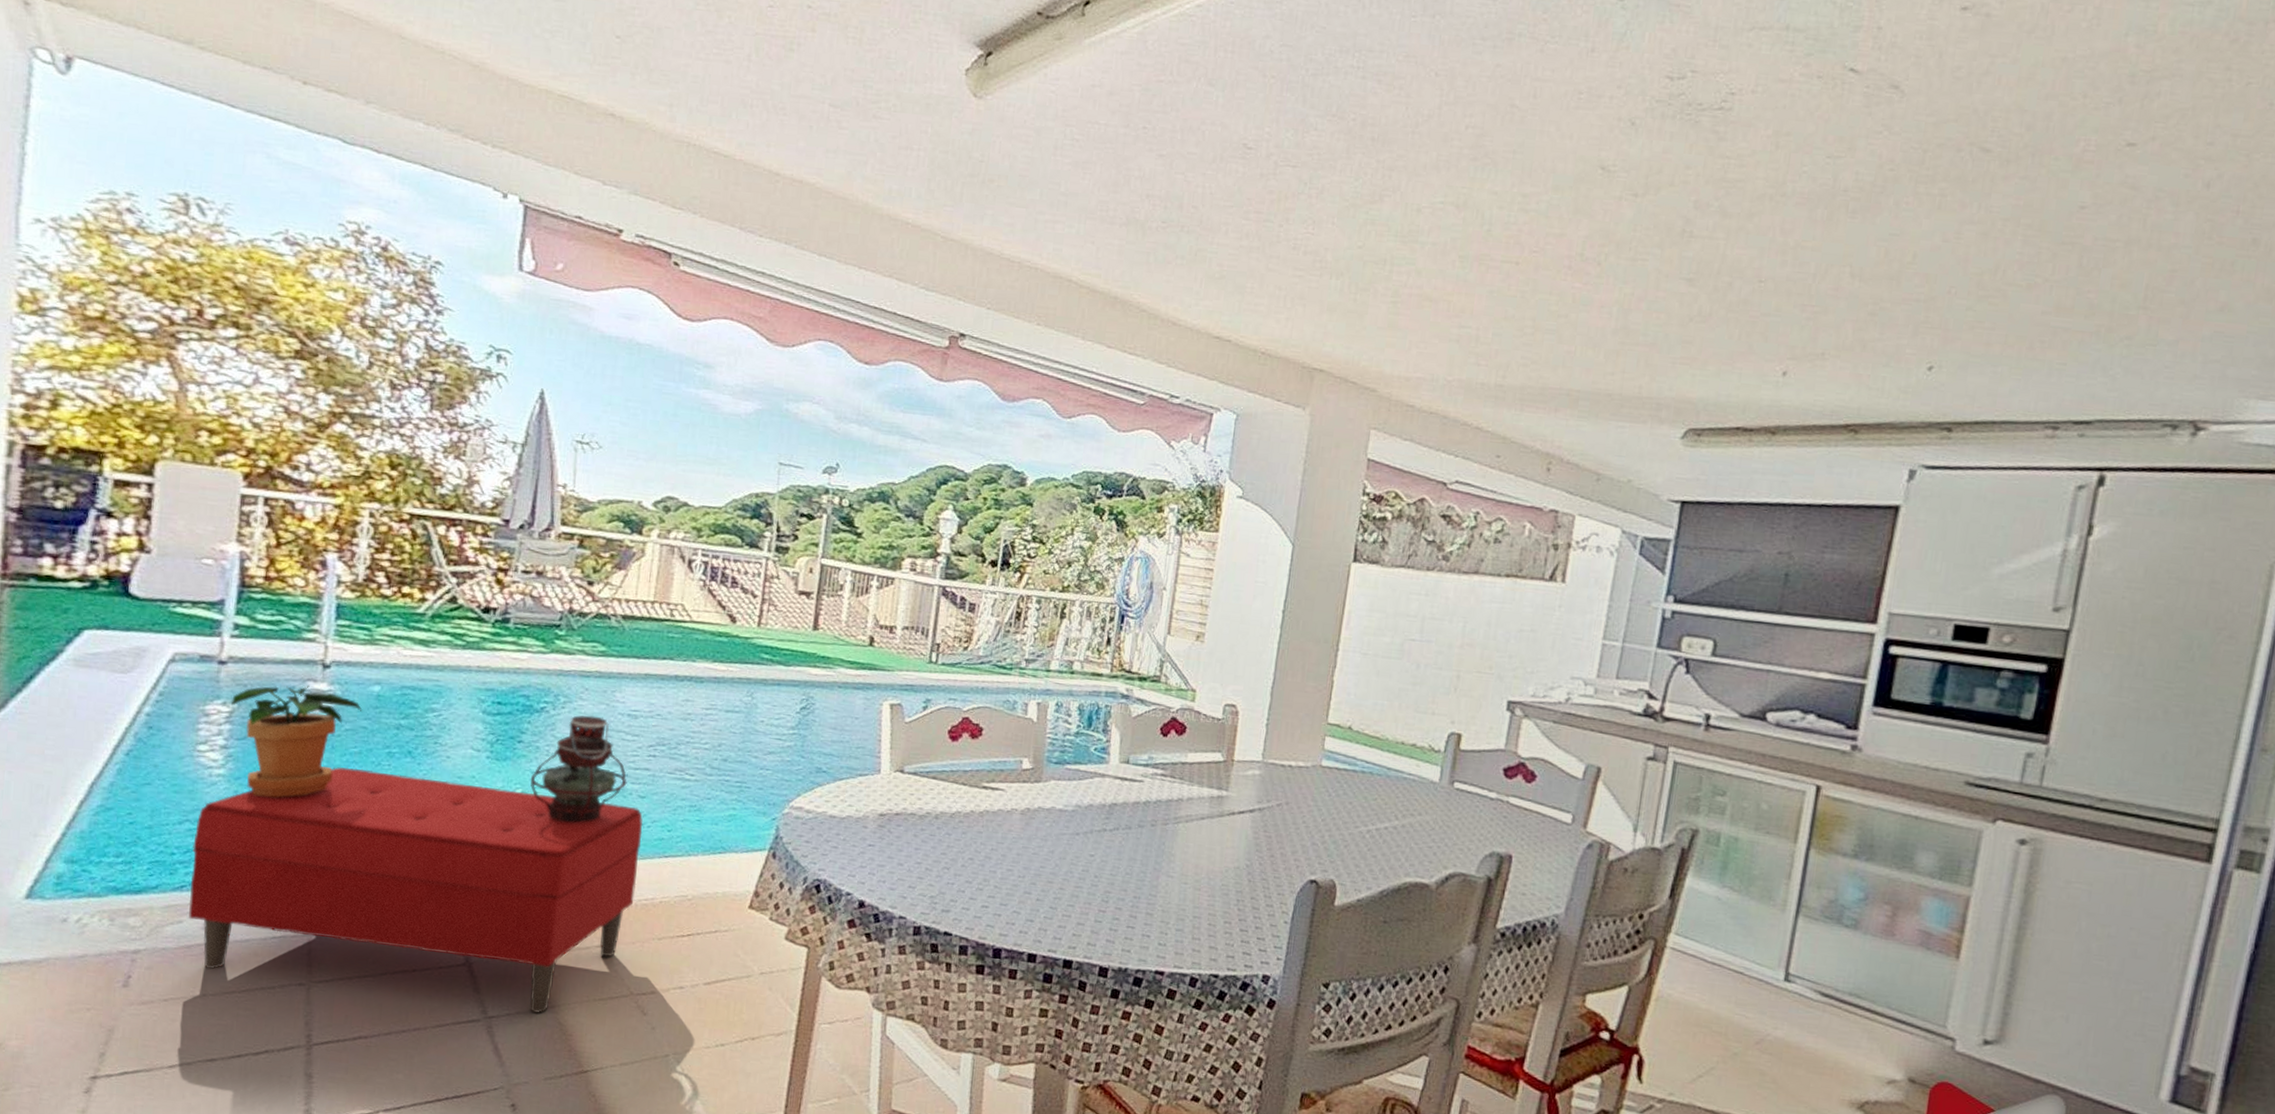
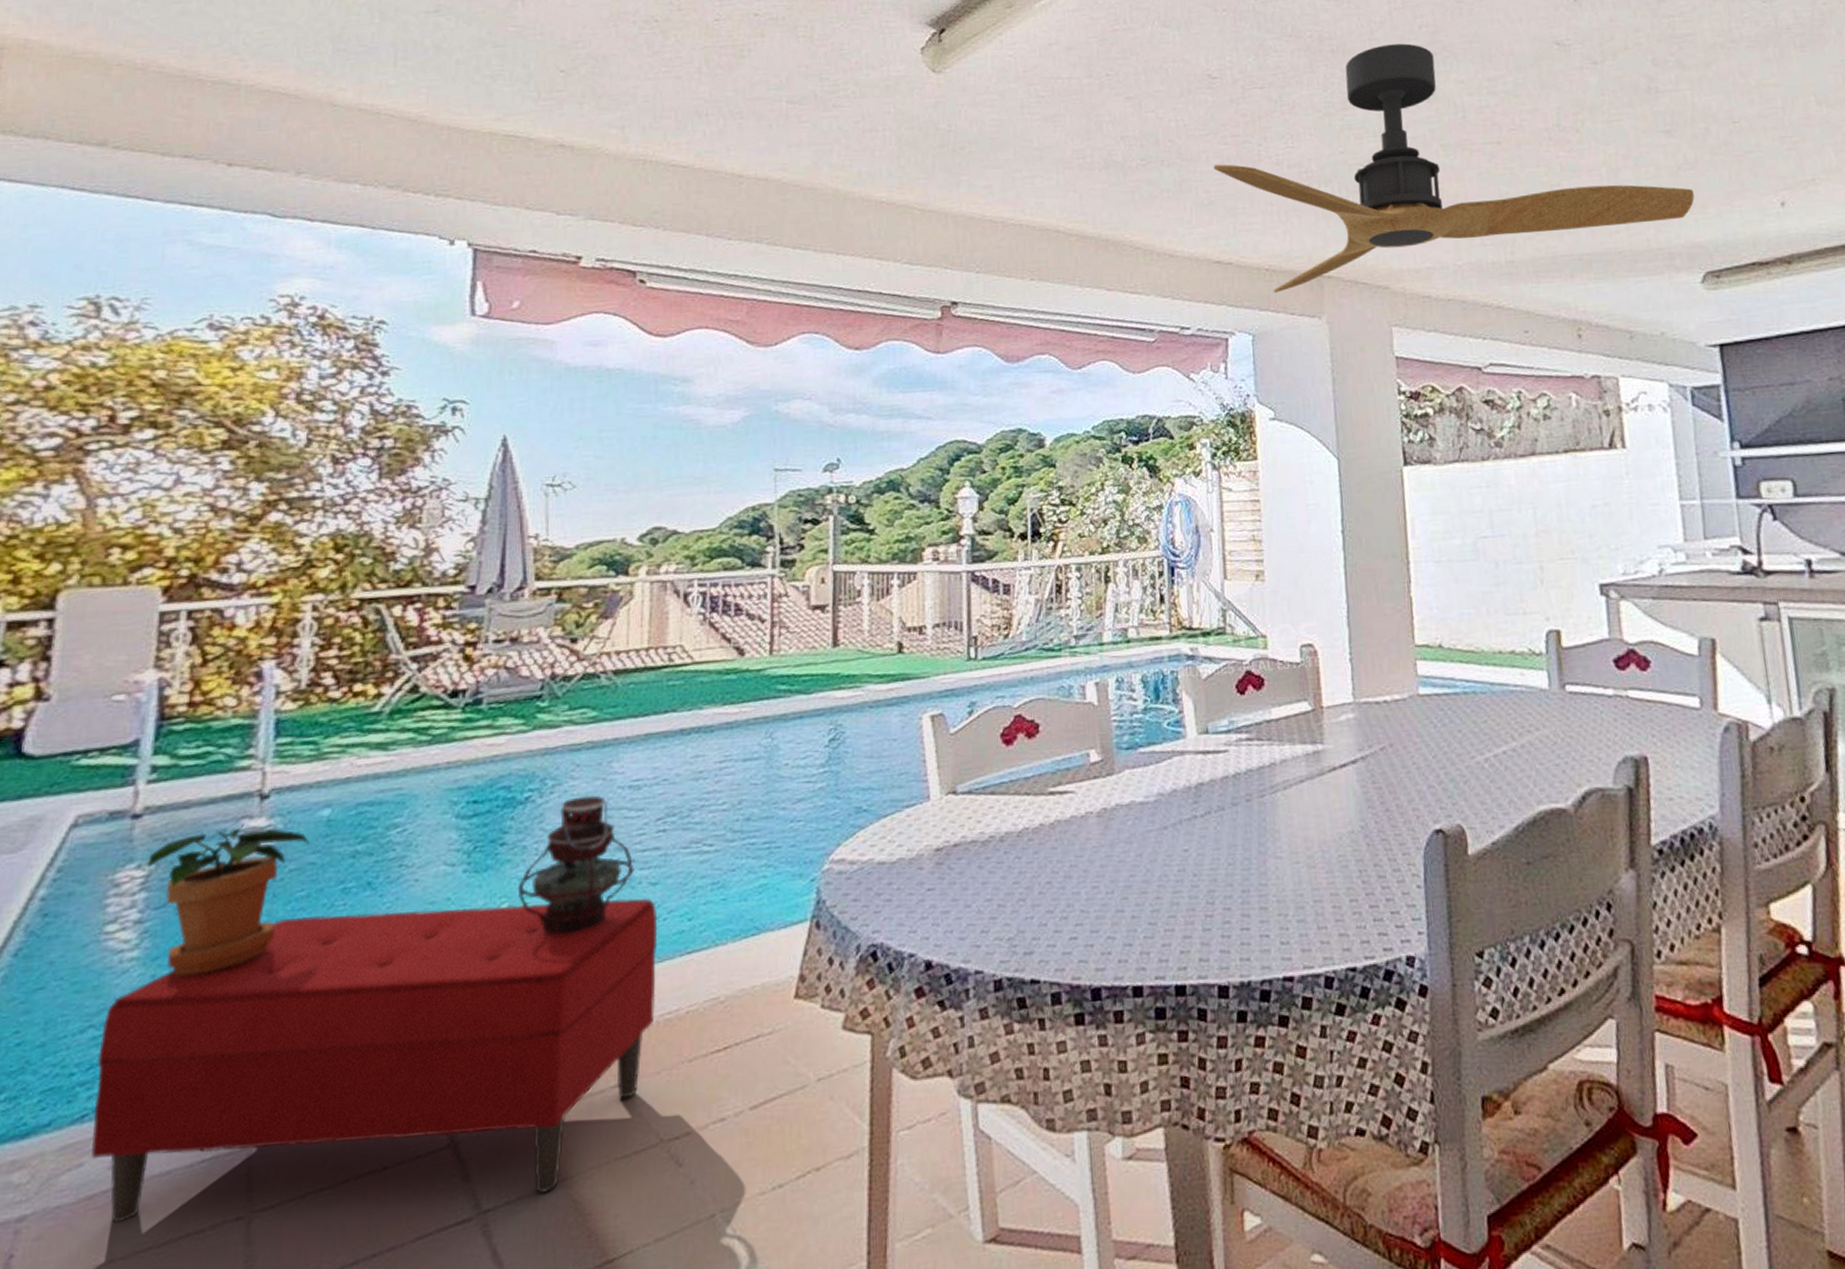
ceiling fan: none [1231,140,1699,377] -> present [1213,43,1695,293]

